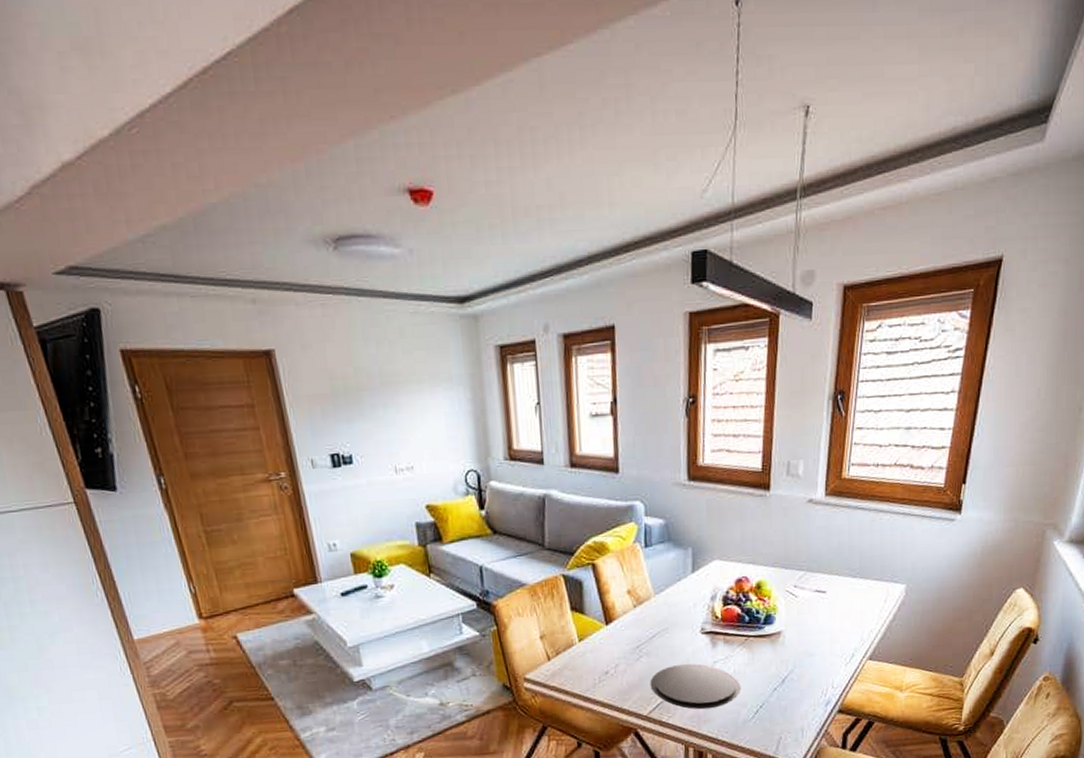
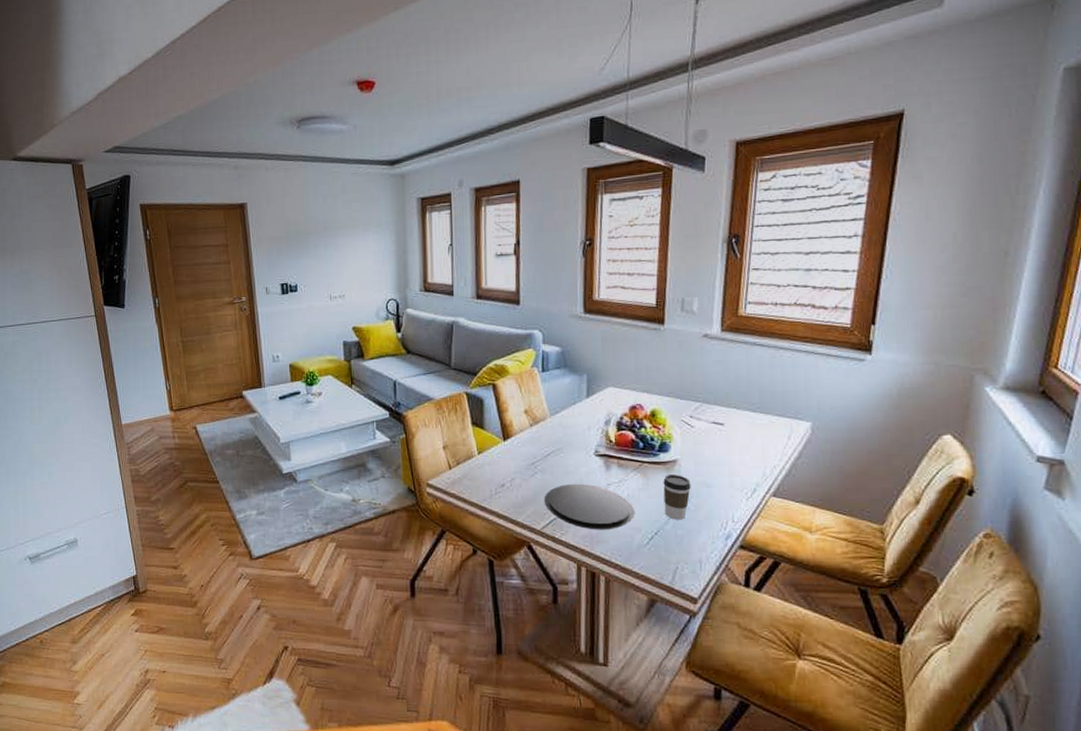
coffee cup: none [768,646,795,692] -> present [663,475,691,520]

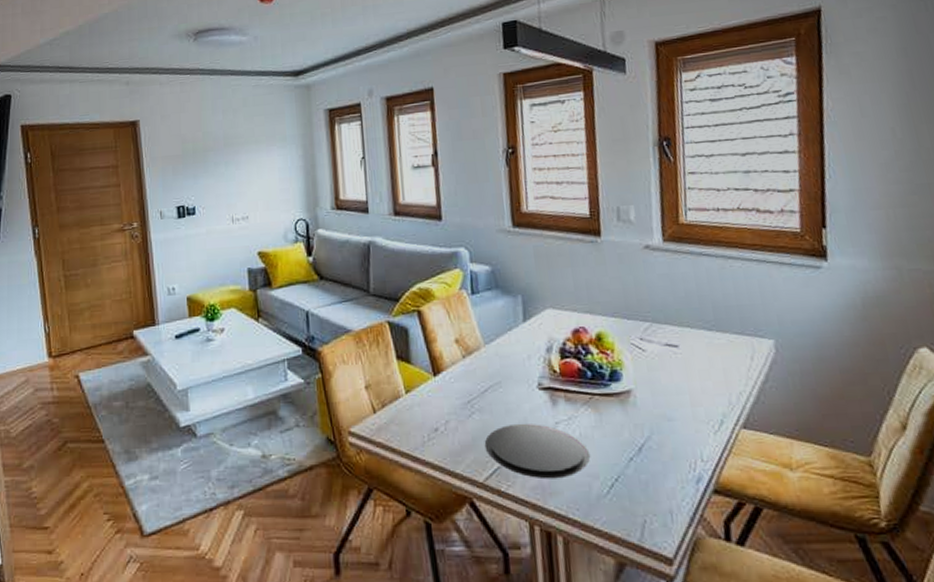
coffee cup: present [663,475,691,520] -> none [618,407,651,462]

